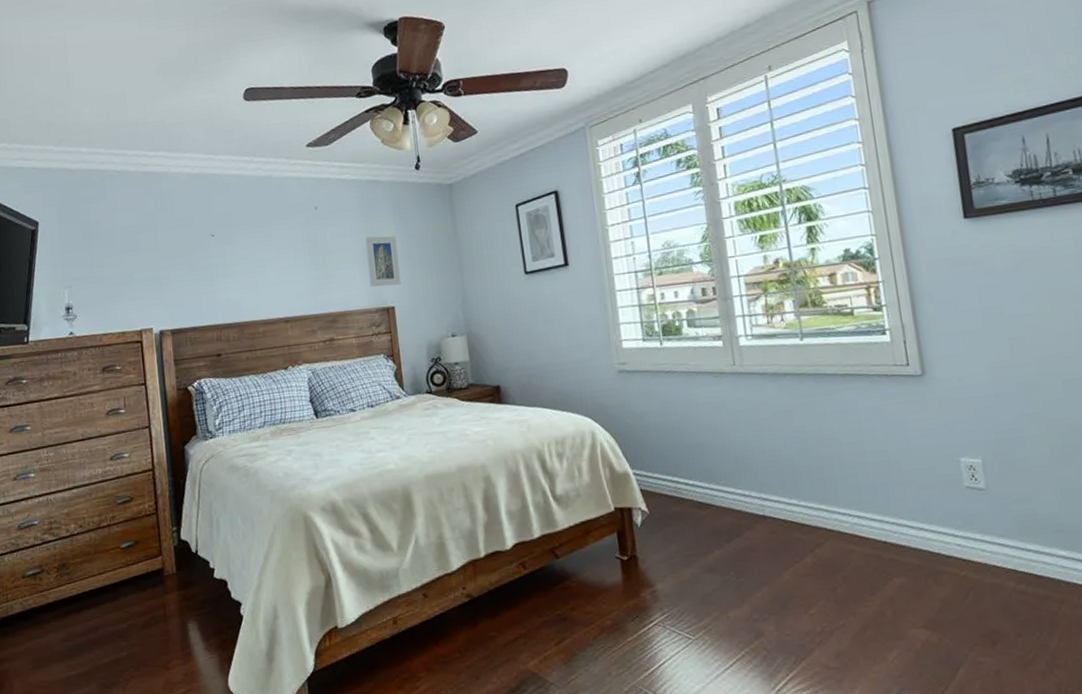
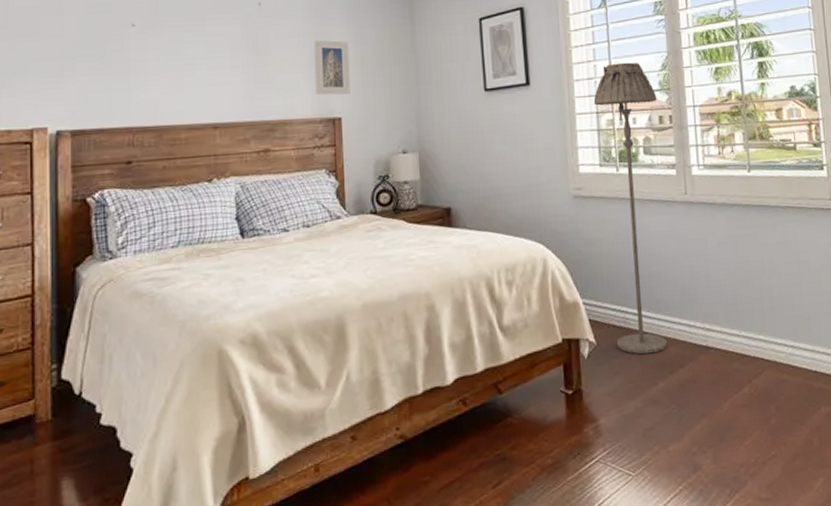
floor lamp: none [633,236,722,523] -> present [593,62,668,354]

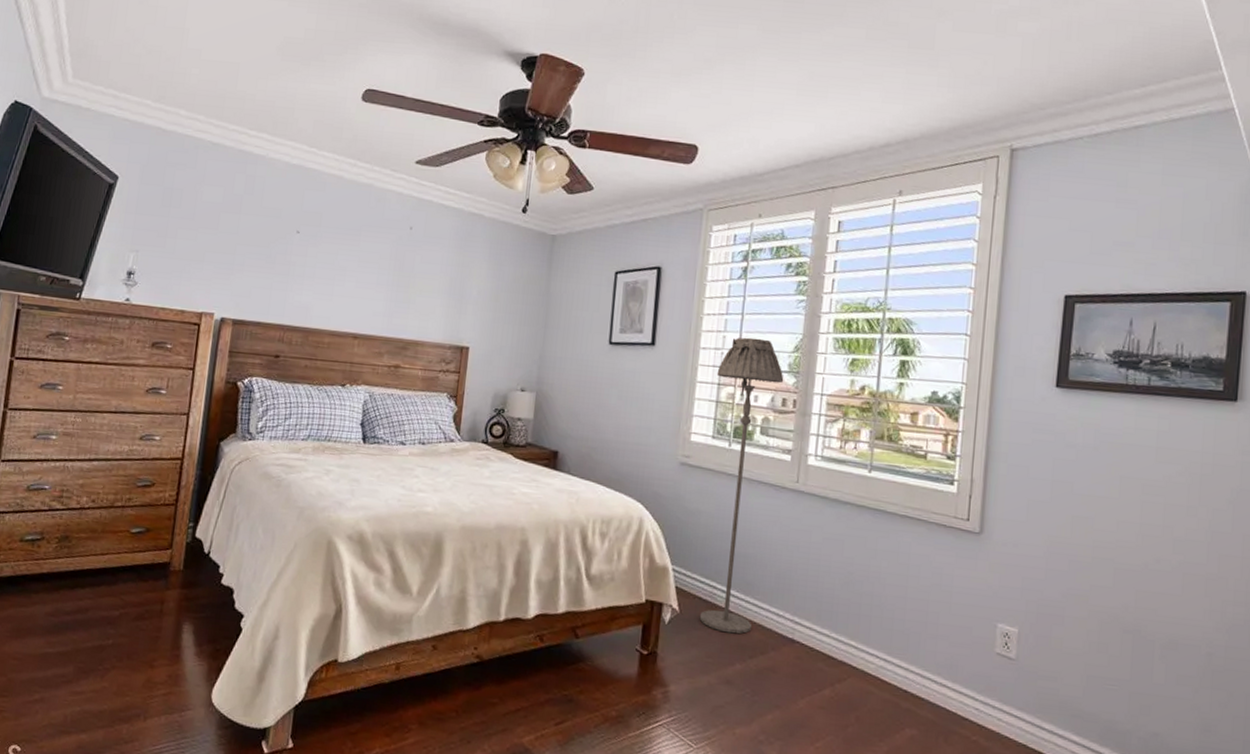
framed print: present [313,40,351,96] -> none [449,270,487,326]

